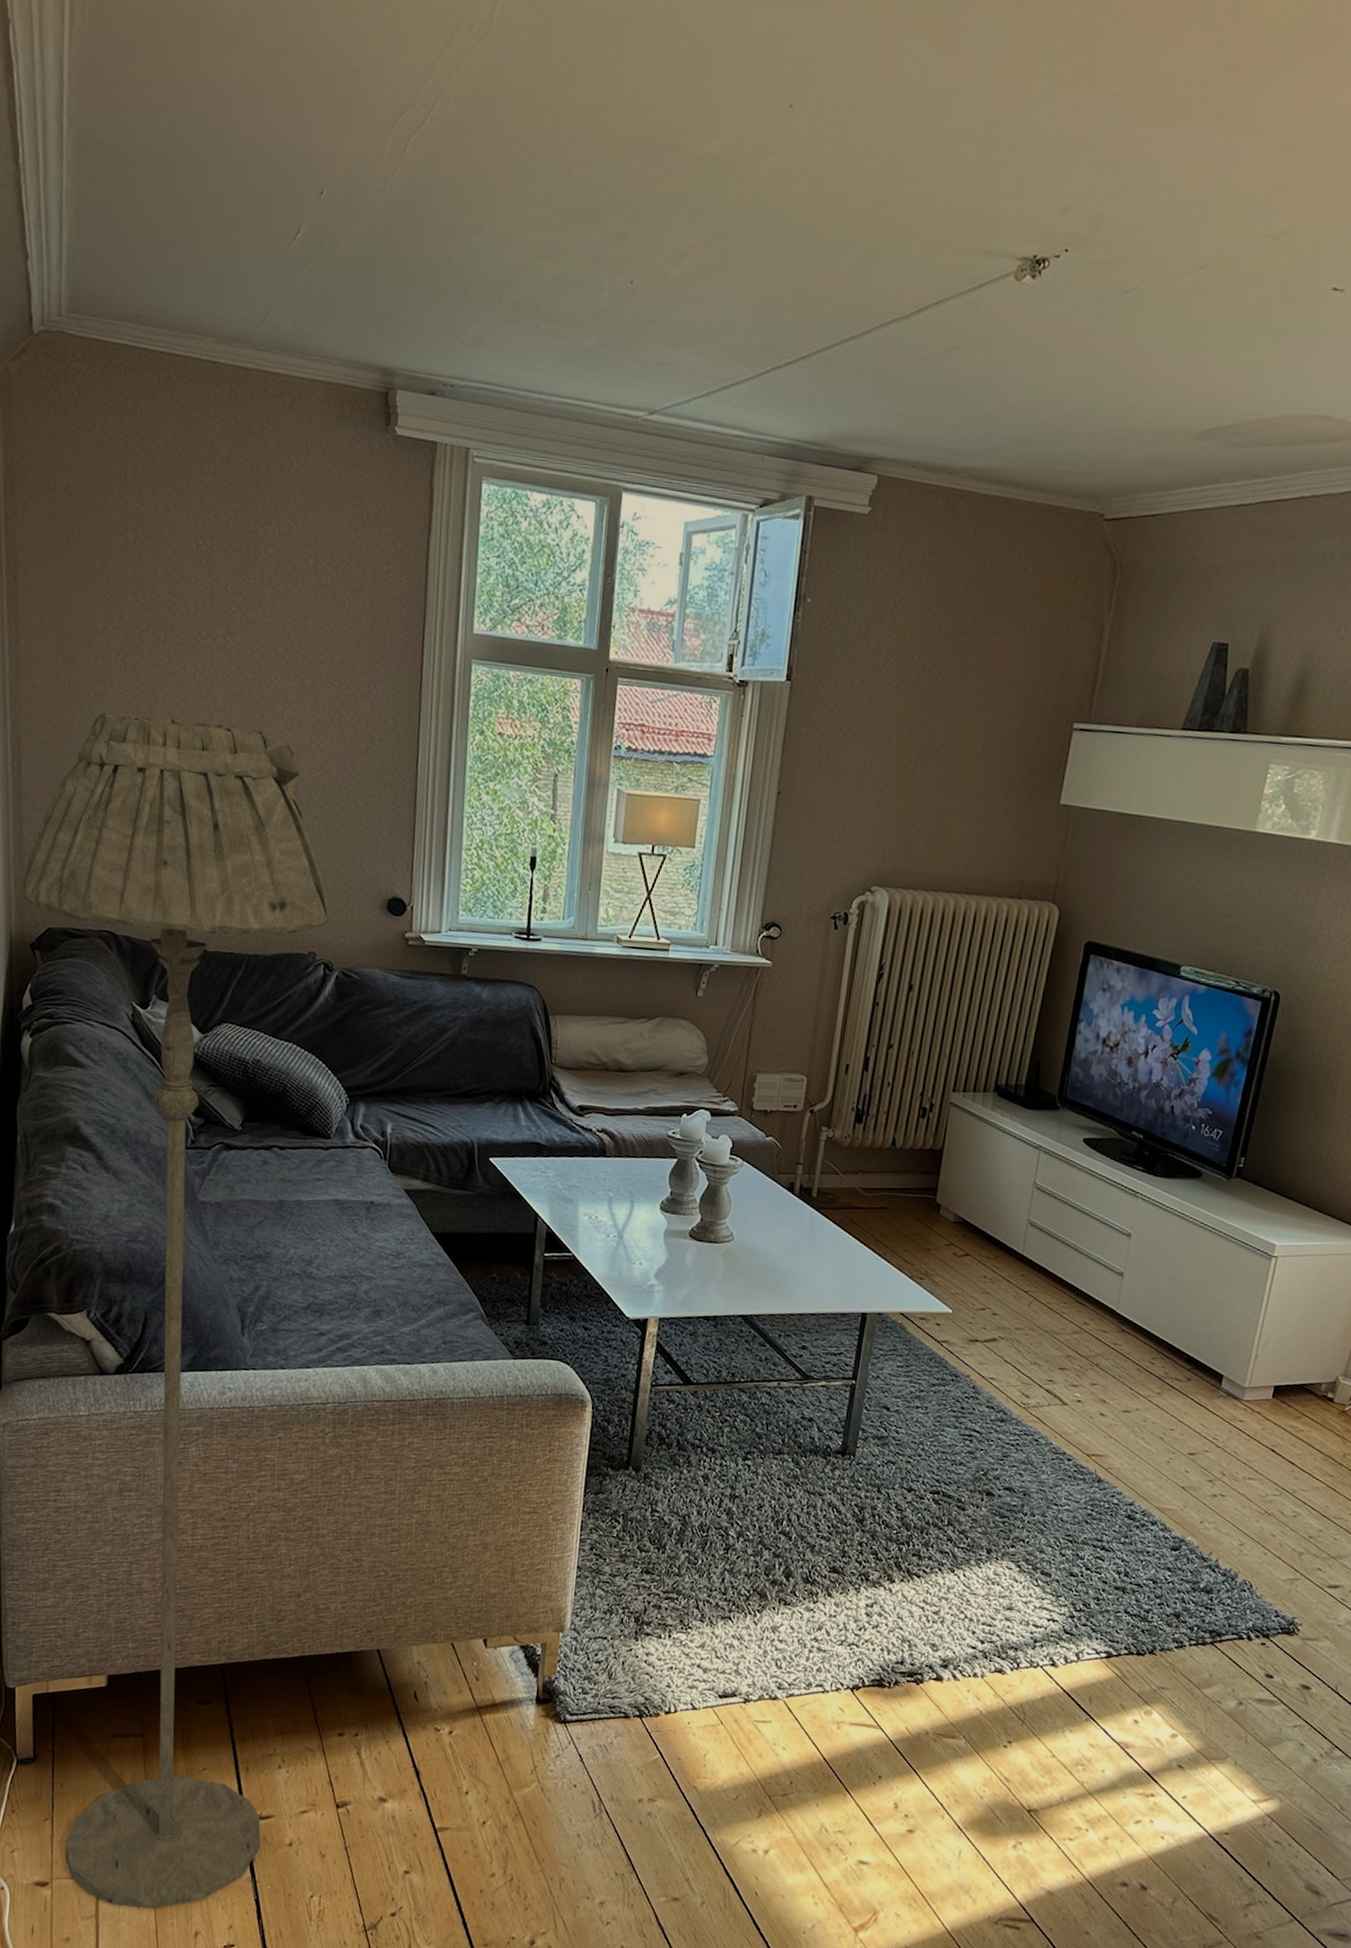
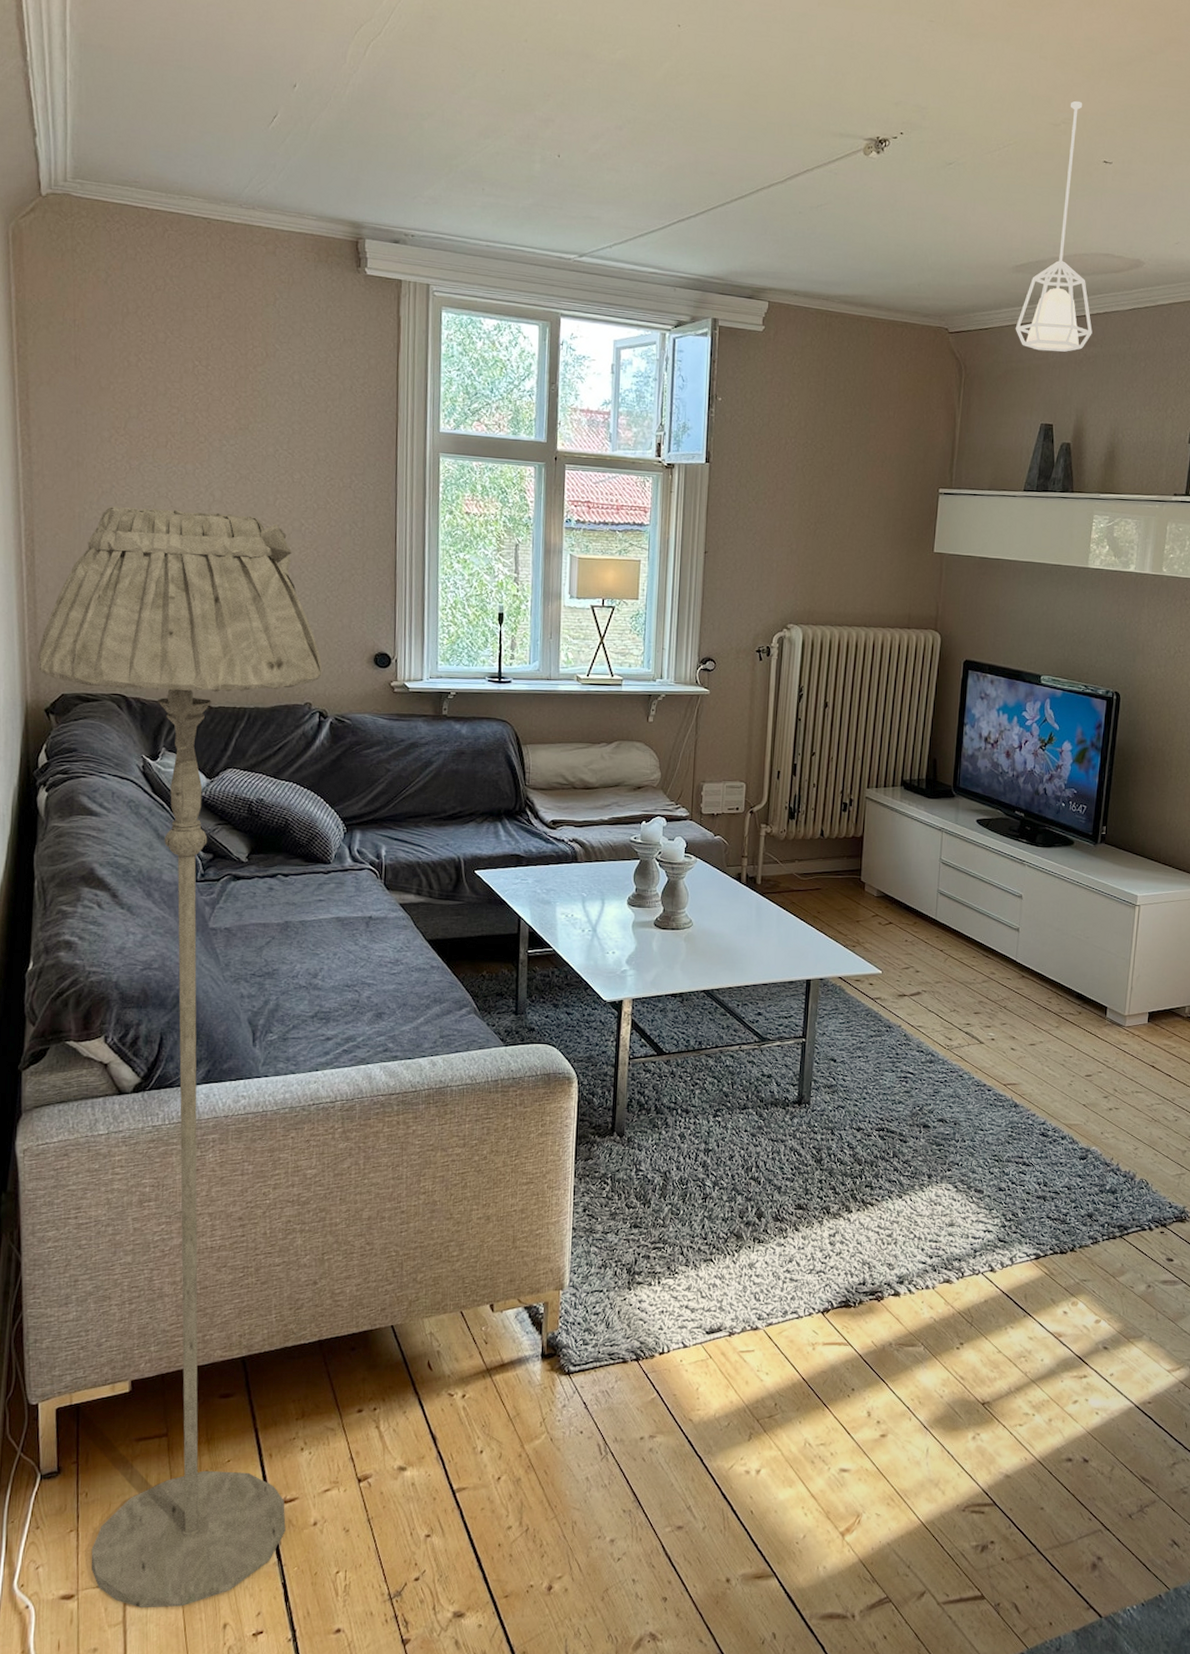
pendant lamp: none [1191,203,1313,548] -> present [1015,100,1093,352]

